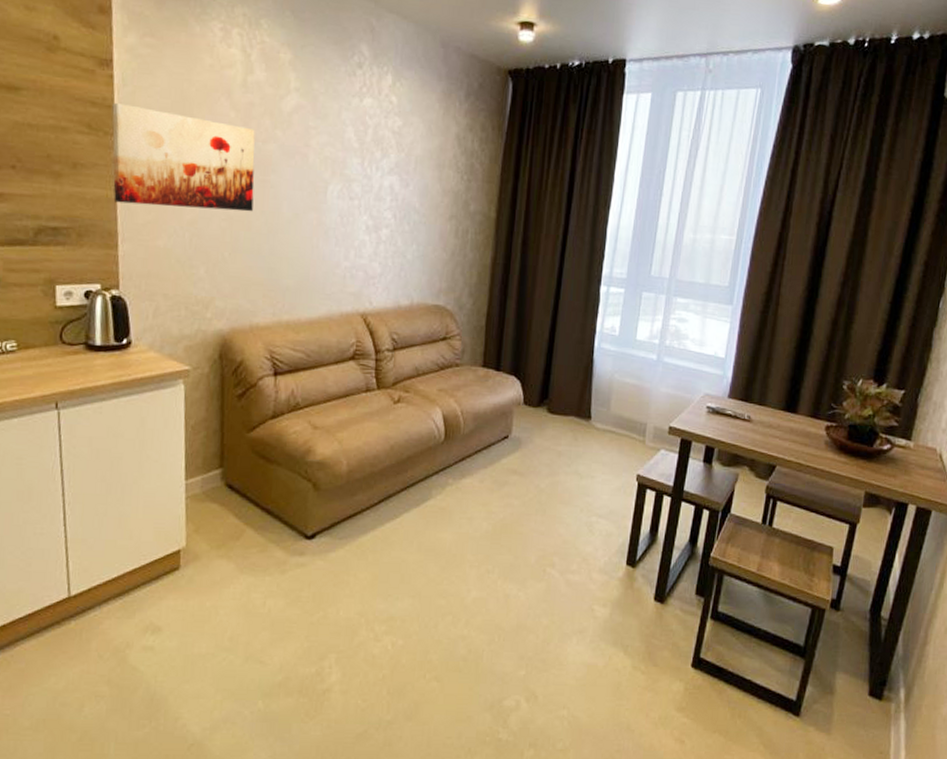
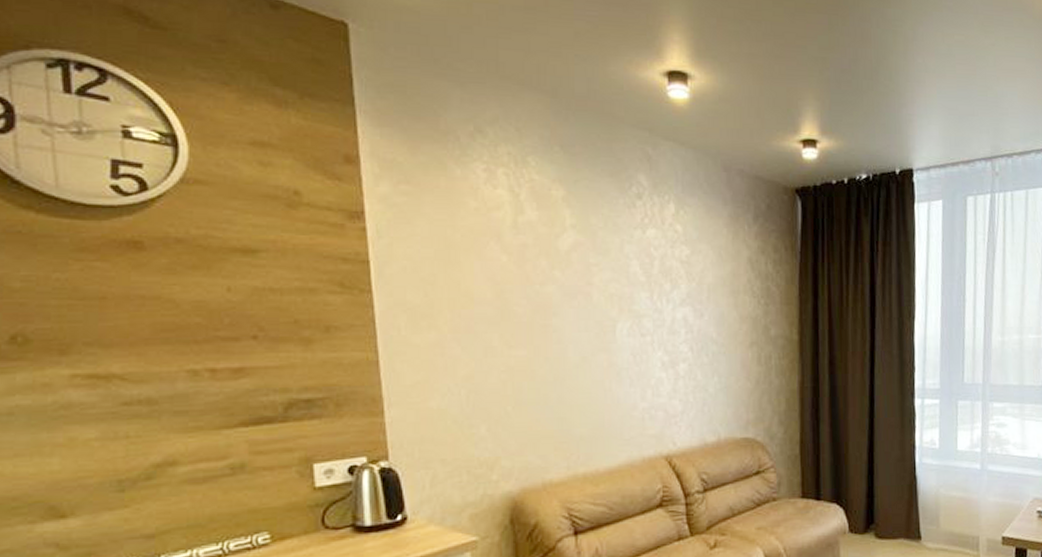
wall art: present [112,103,255,212] -> none [367,258,535,365]

